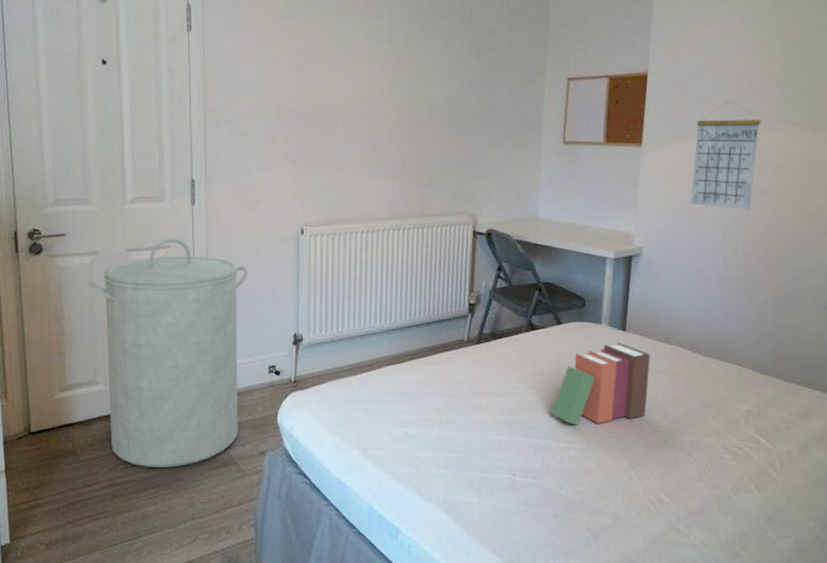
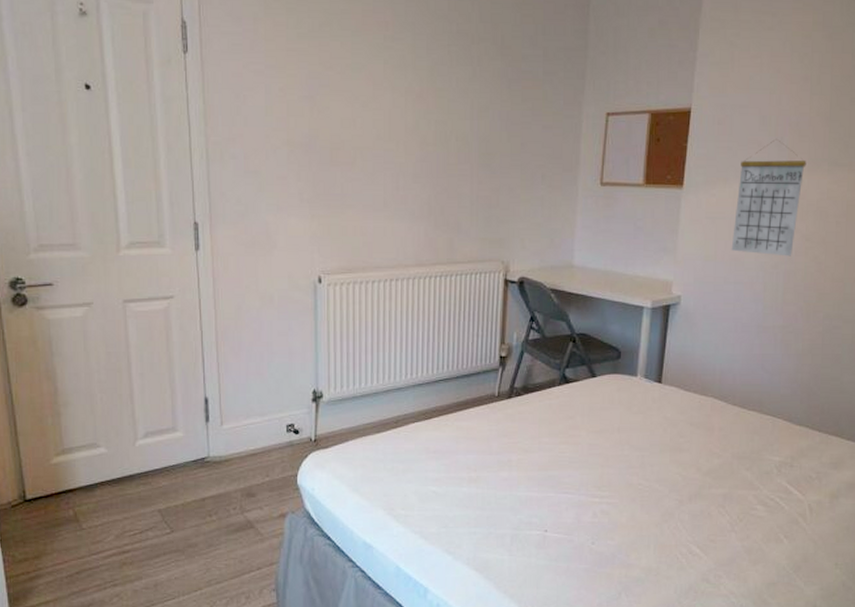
laundry hamper: present [88,238,248,467] -> none [82,288,262,533]
books: present [551,343,650,425] -> none [584,395,685,480]

